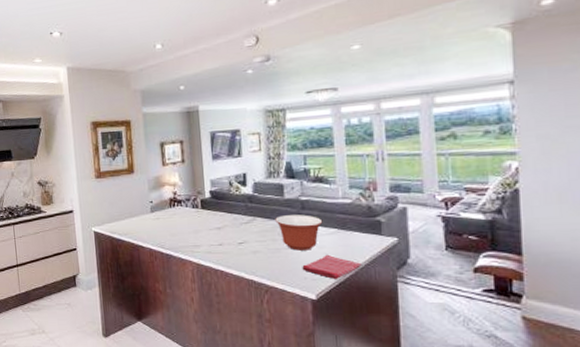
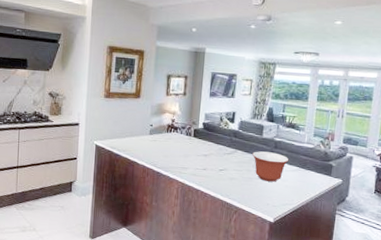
dish towel: present [302,254,362,280] -> none [267,186,312,208]

